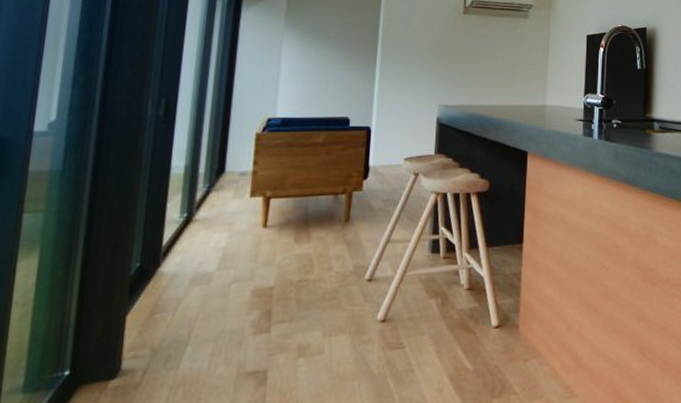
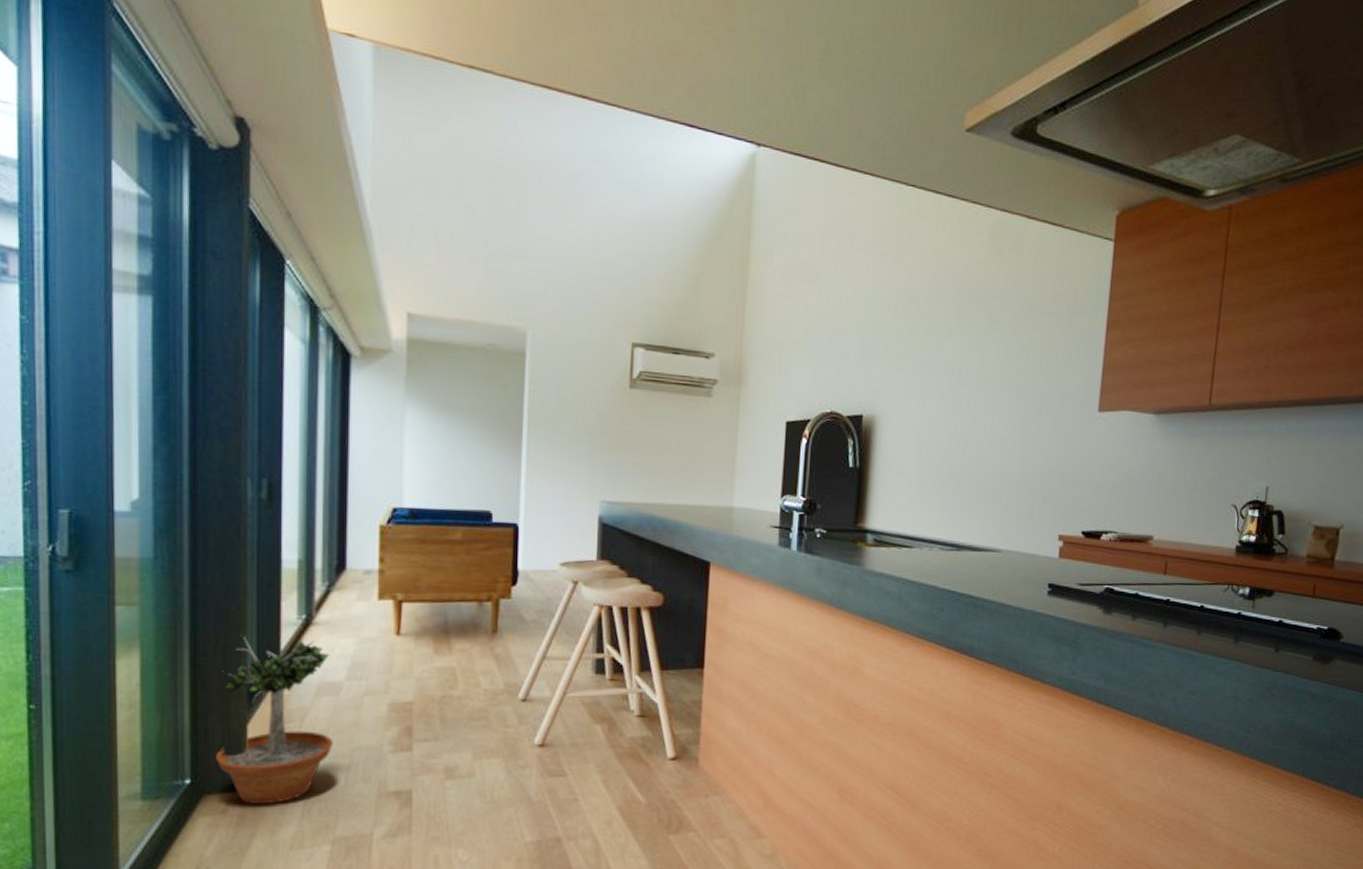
potted tree: none [95,235,205,392] -> present [216,636,333,805]

